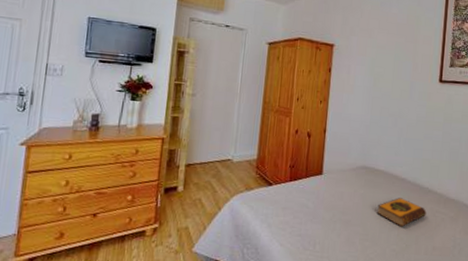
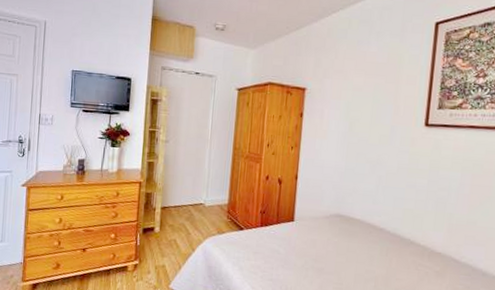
hardback book: present [377,198,427,227] -> none [352,248,408,279]

